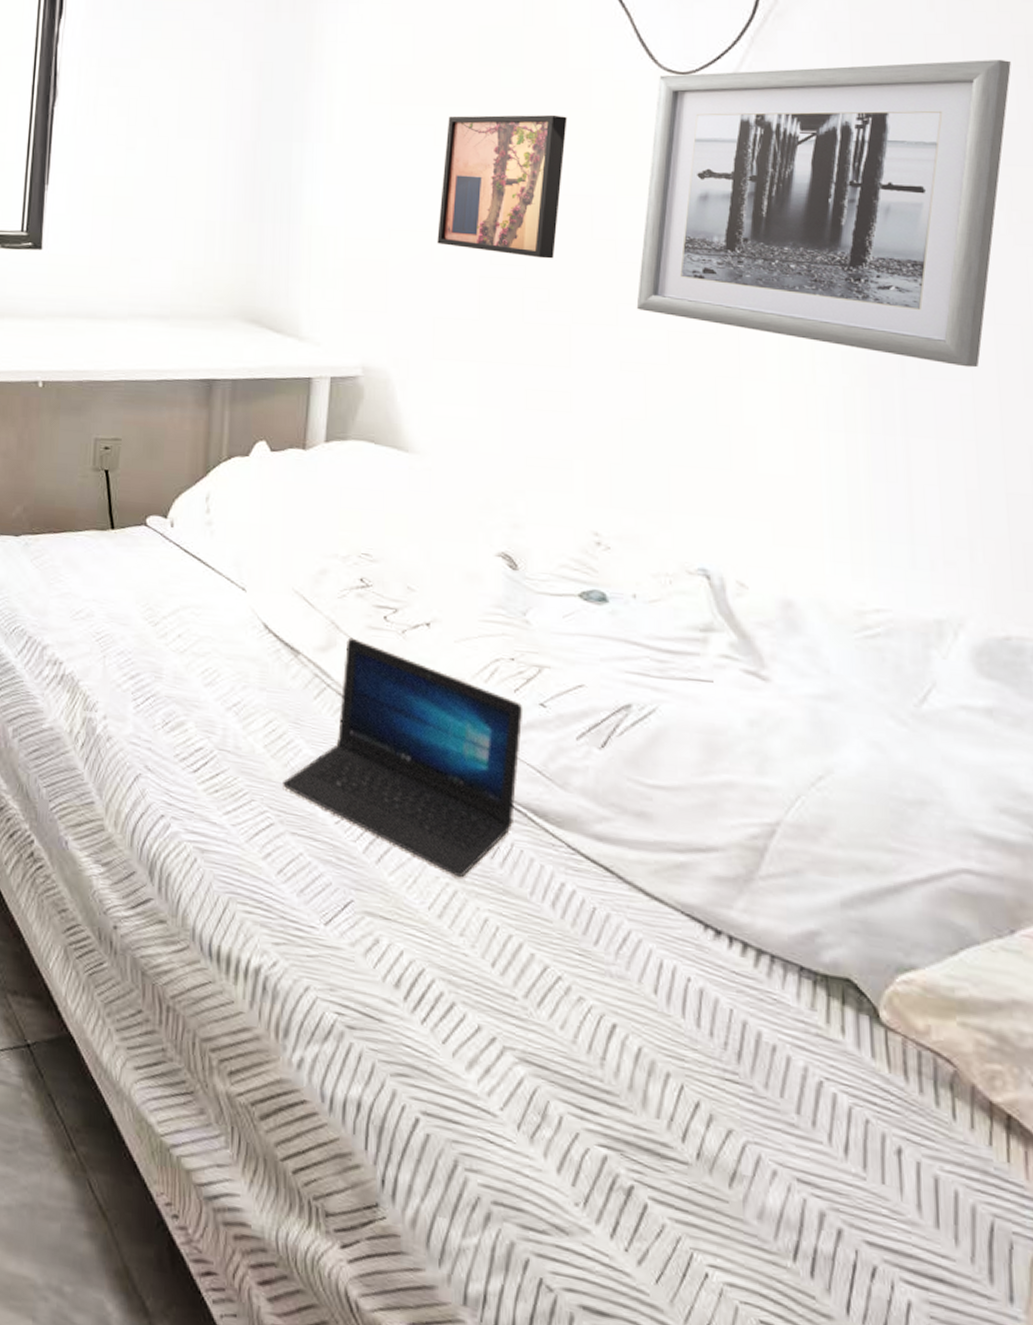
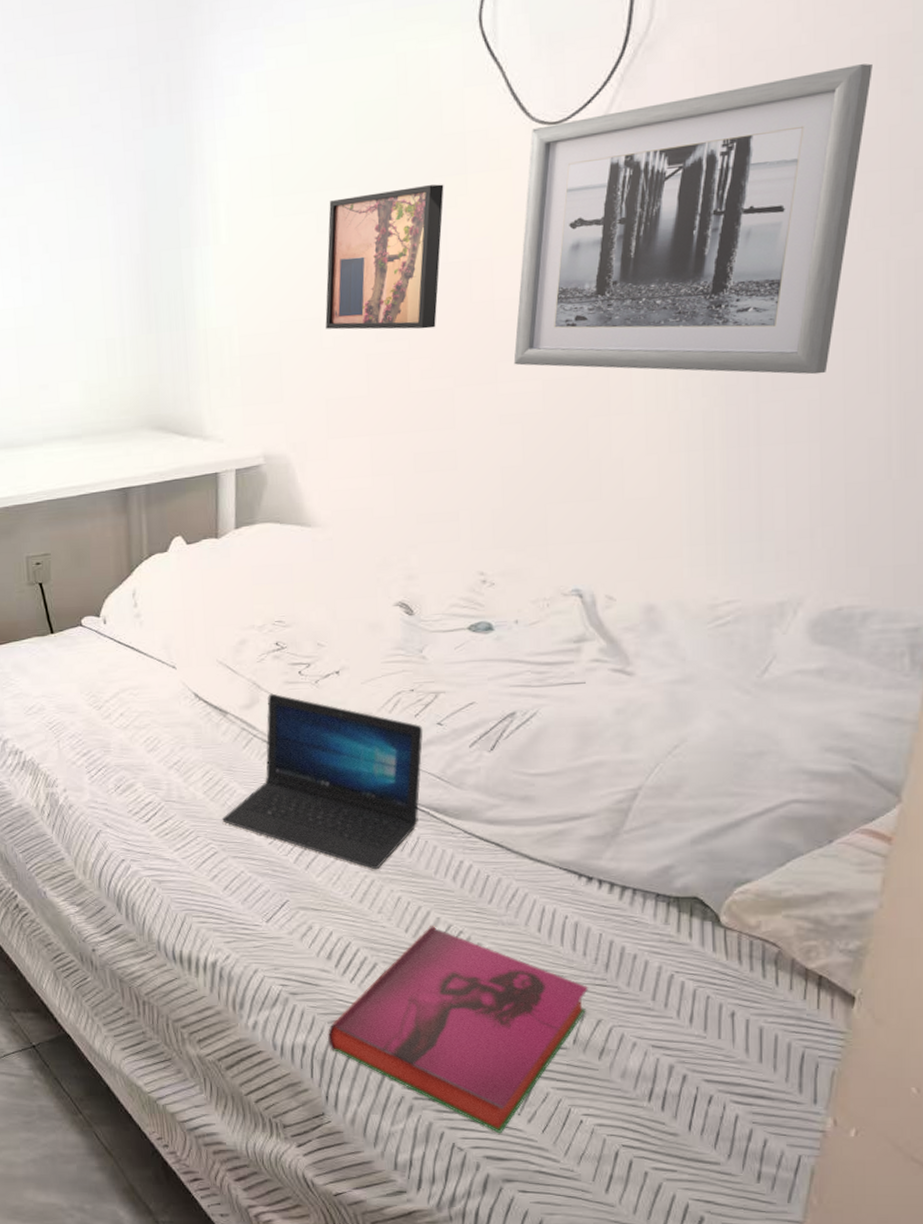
hardback book: none [389,963,717,1275] -> present [328,926,589,1134]

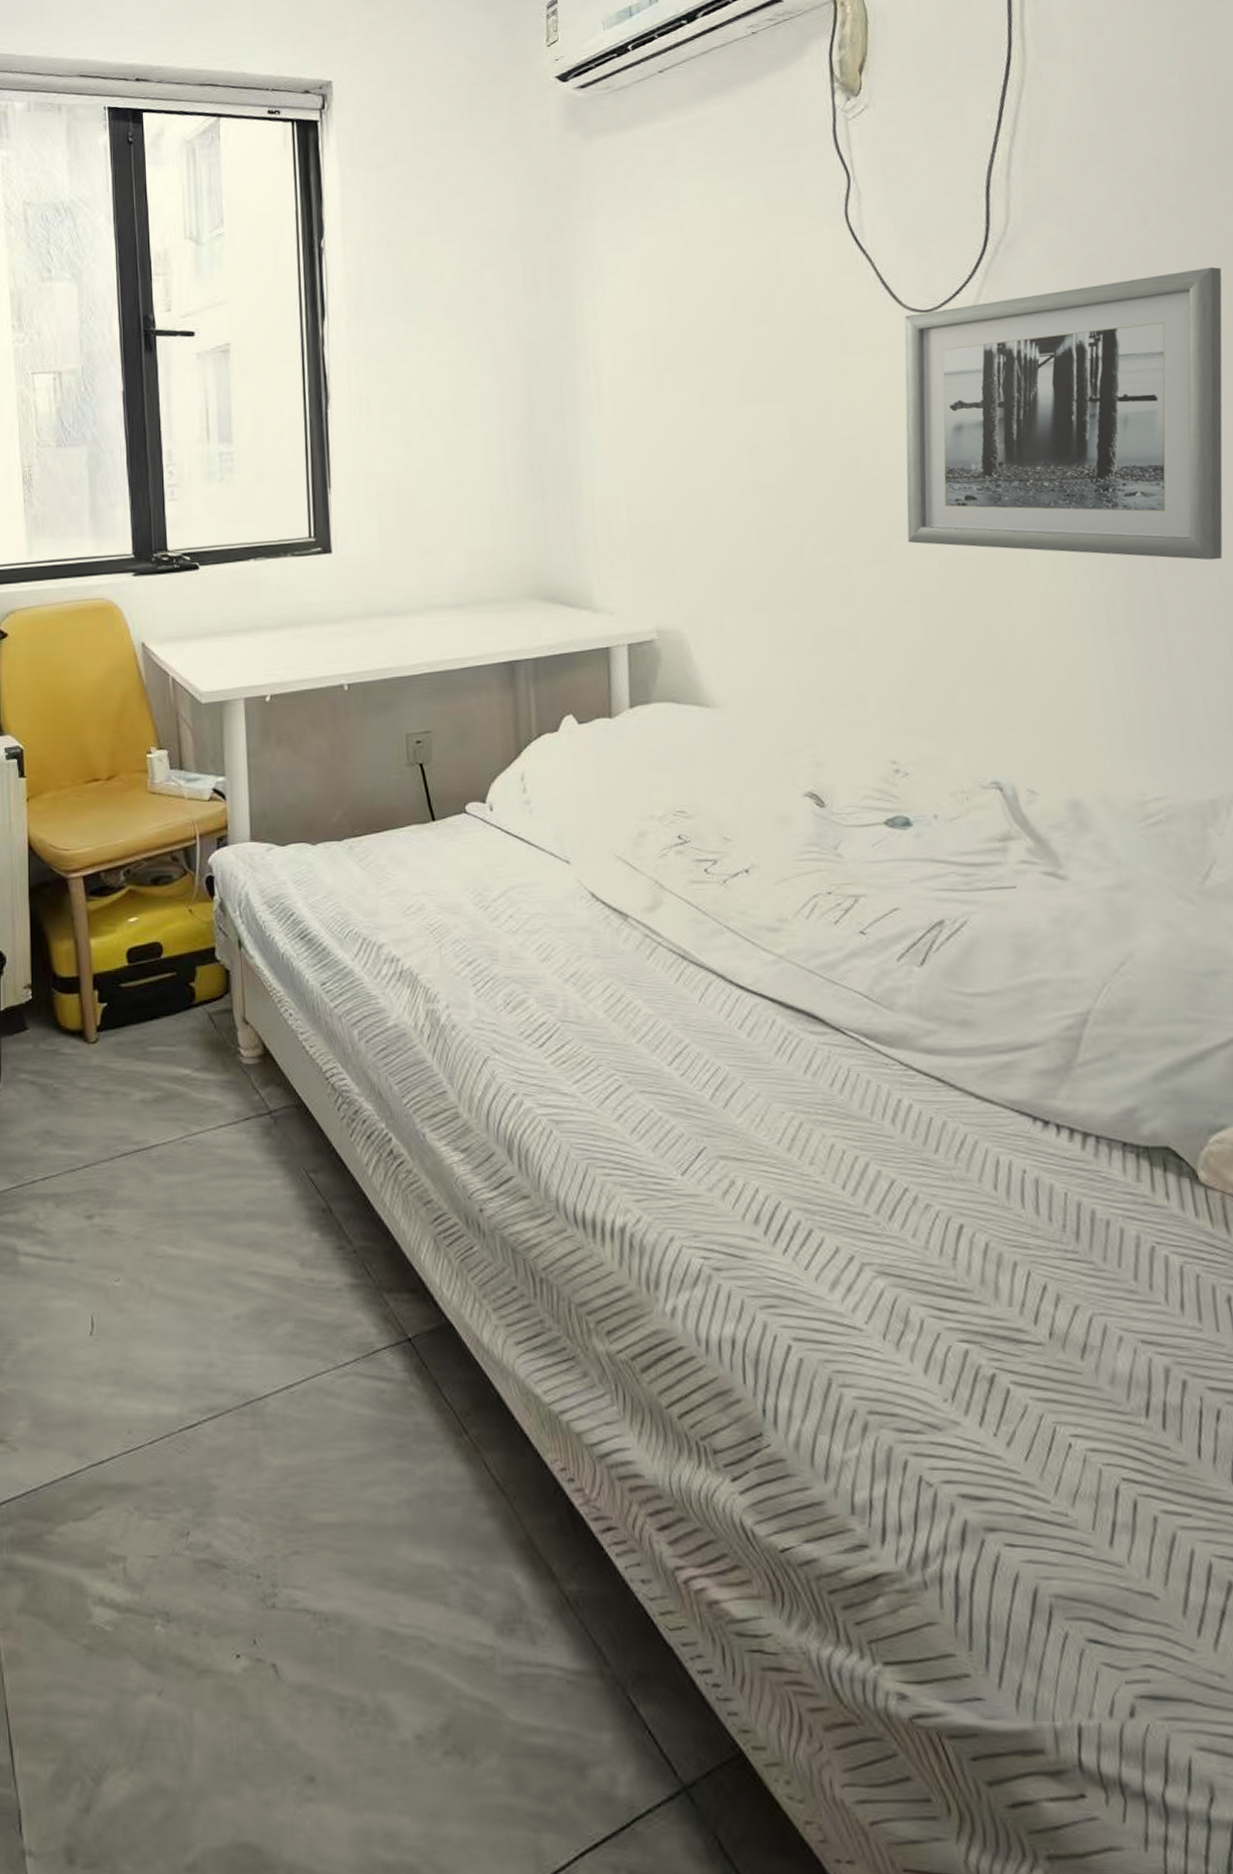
laptop: present [222,693,423,870] -> none [626,894,848,1110]
wall art: present [325,184,444,330] -> none [711,364,826,505]
hardback book: present [328,926,589,1134] -> none [760,1181,1060,1463]

